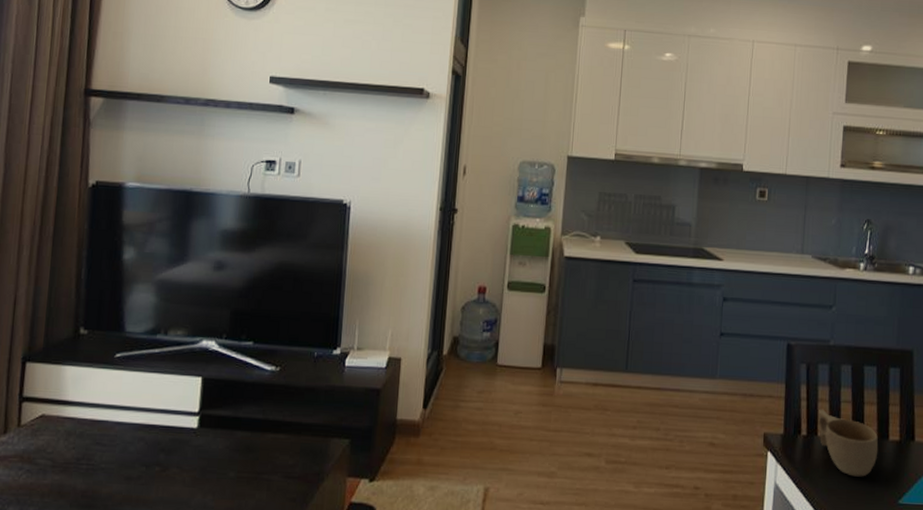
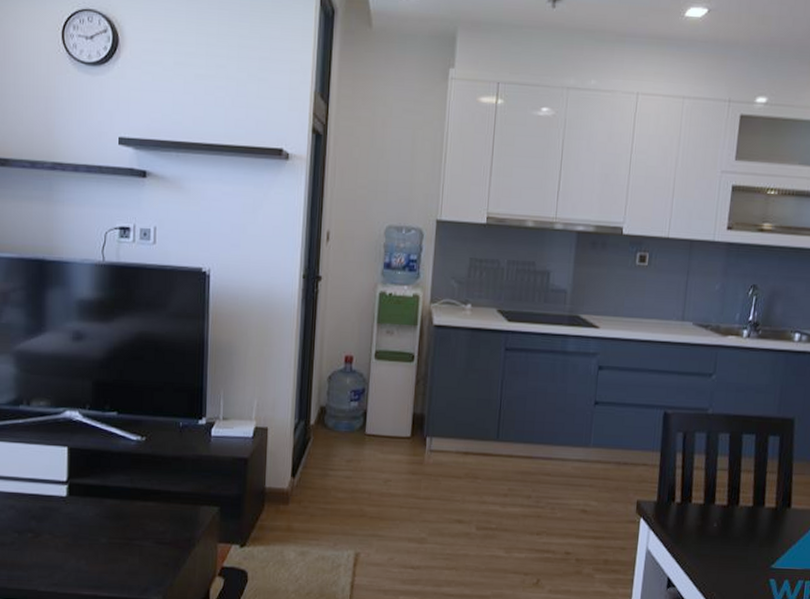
cup: present [818,409,879,477] -> none [692,476,754,543]

